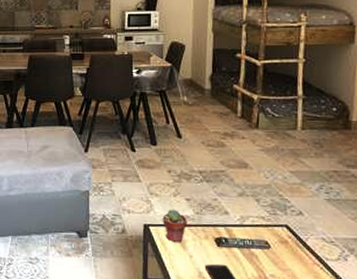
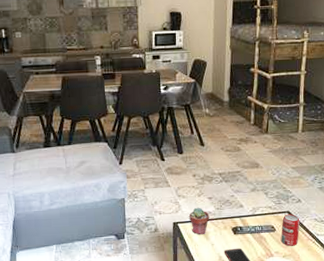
beverage can: none [278,228,303,270] -> present [281,214,300,246]

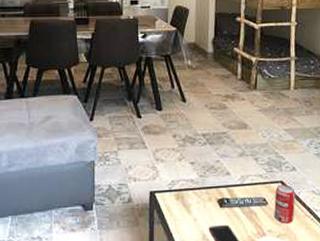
potted succulent: present [189,207,210,235] -> none [169,173,192,208]

